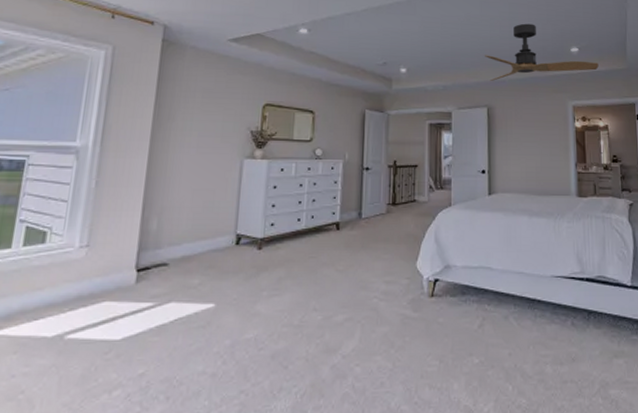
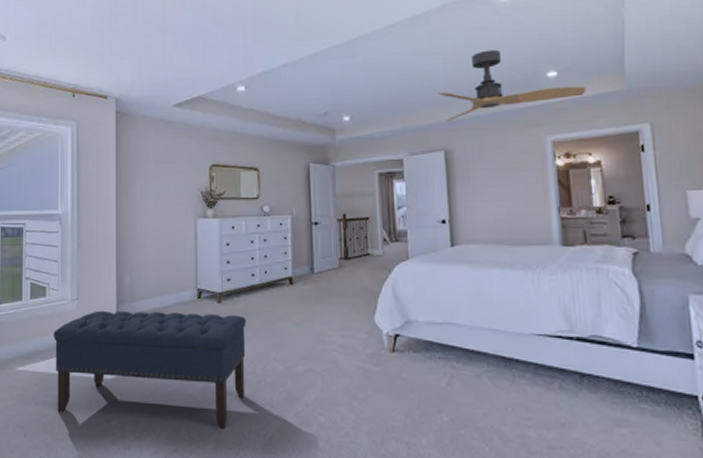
bench: none [41,259,288,390] -> present [53,310,246,429]

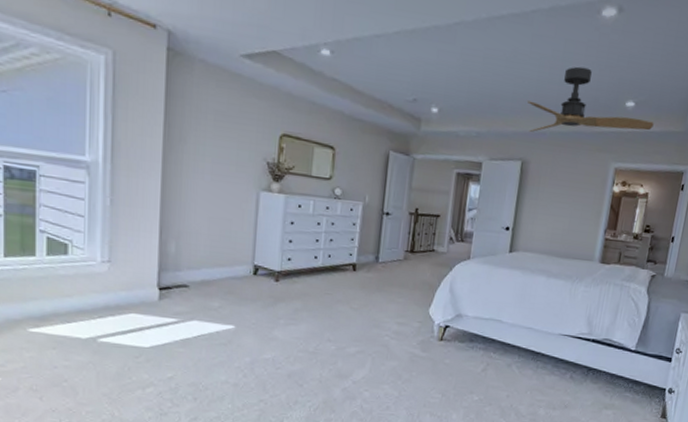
bench: present [53,310,246,429] -> none [76,276,304,400]

